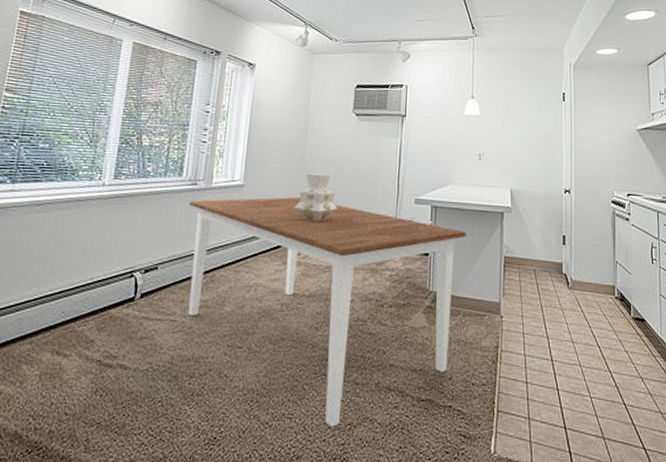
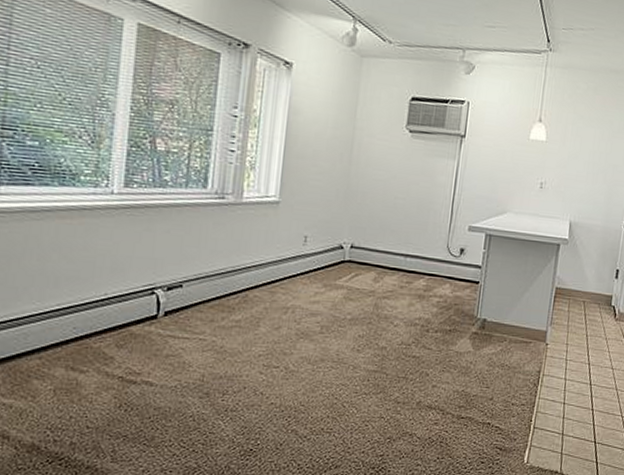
dining table: present [188,196,466,427] -> none [216,215,520,441]
vase: present [293,173,337,222] -> none [336,193,385,245]

